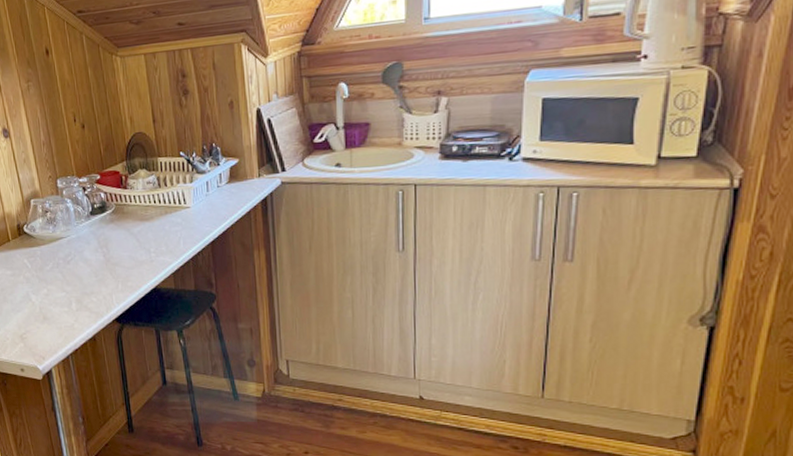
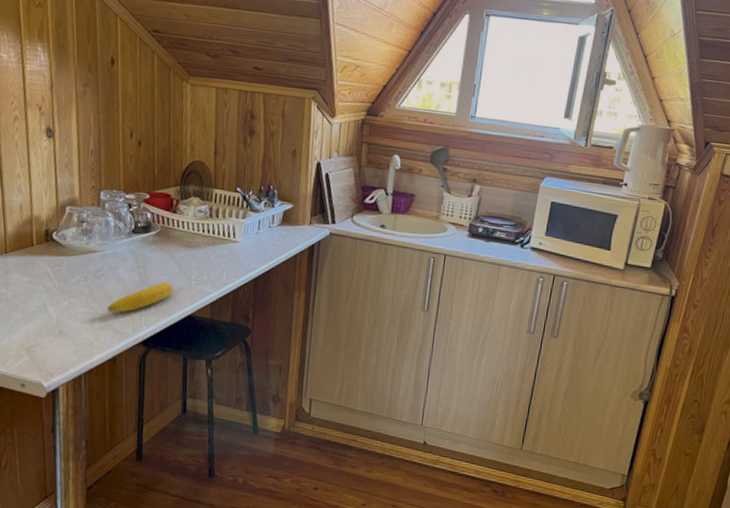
fruit: none [80,258,136,294] -> present [107,282,174,313]

